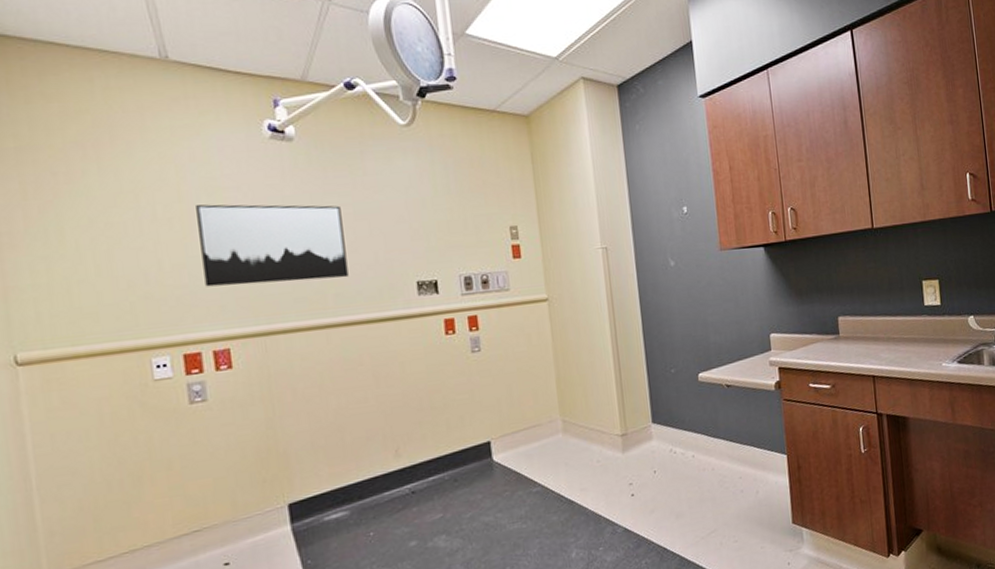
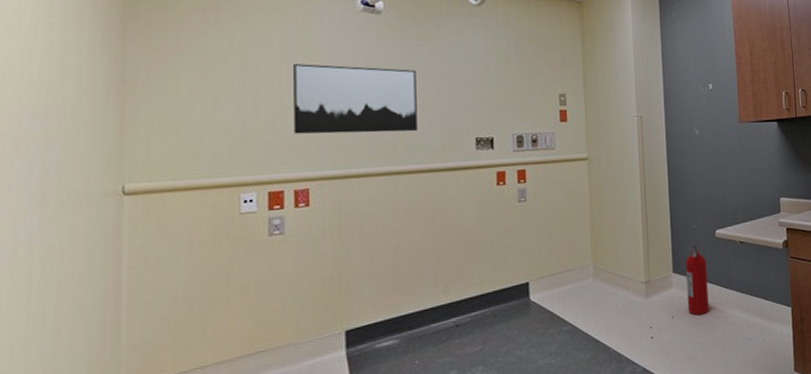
fire extinguisher: none [665,390,695,469] -> present [685,244,709,316]

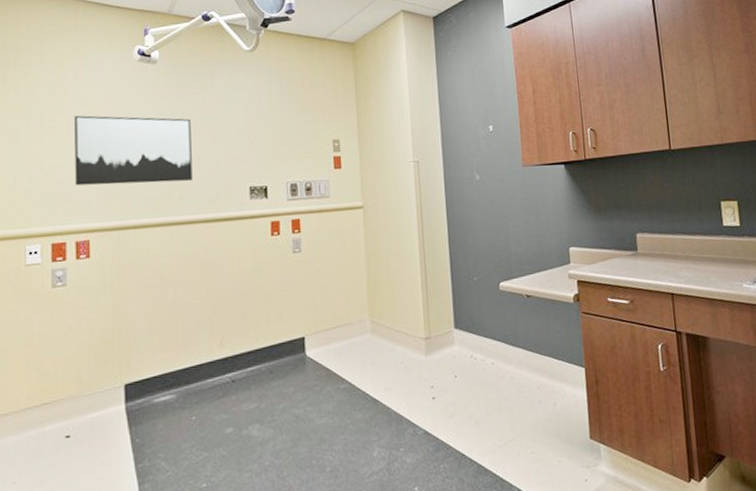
fire extinguisher: present [685,244,709,316] -> none [467,298,495,375]

